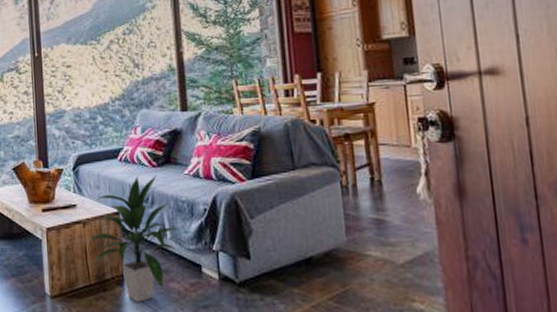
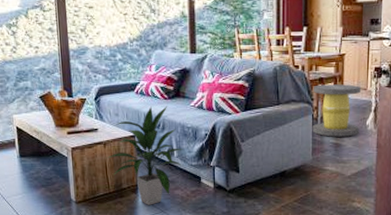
stool: none [338,140,408,210] -> present [312,84,360,137]

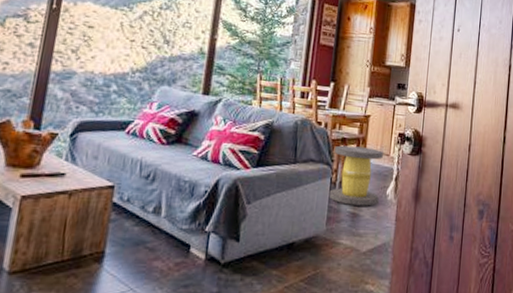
indoor plant: present [106,106,184,205] -> none [68,151,175,280]

